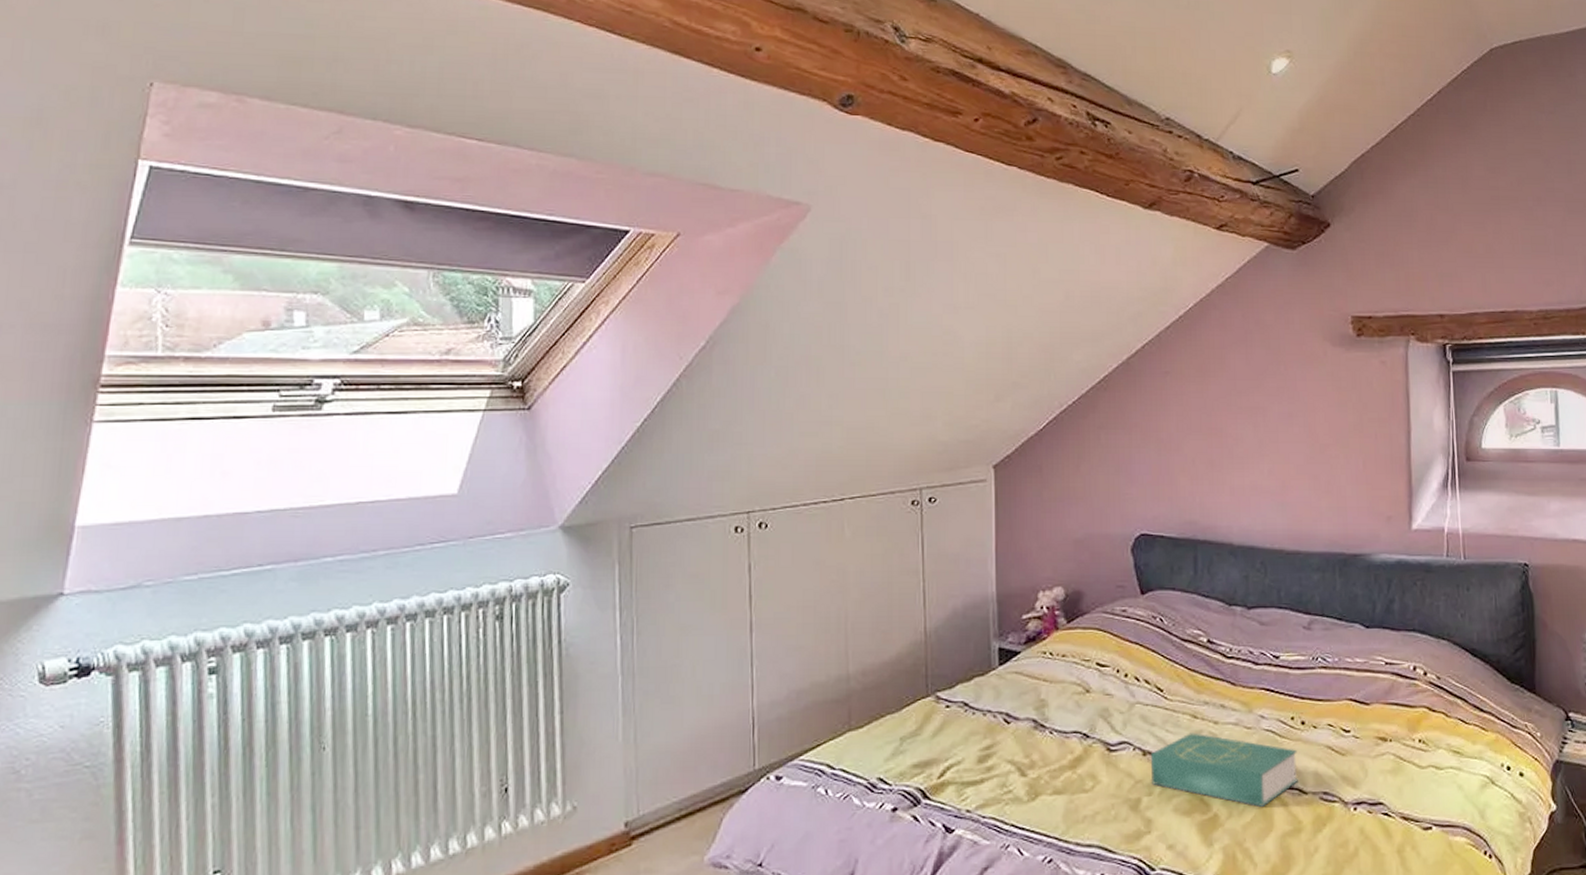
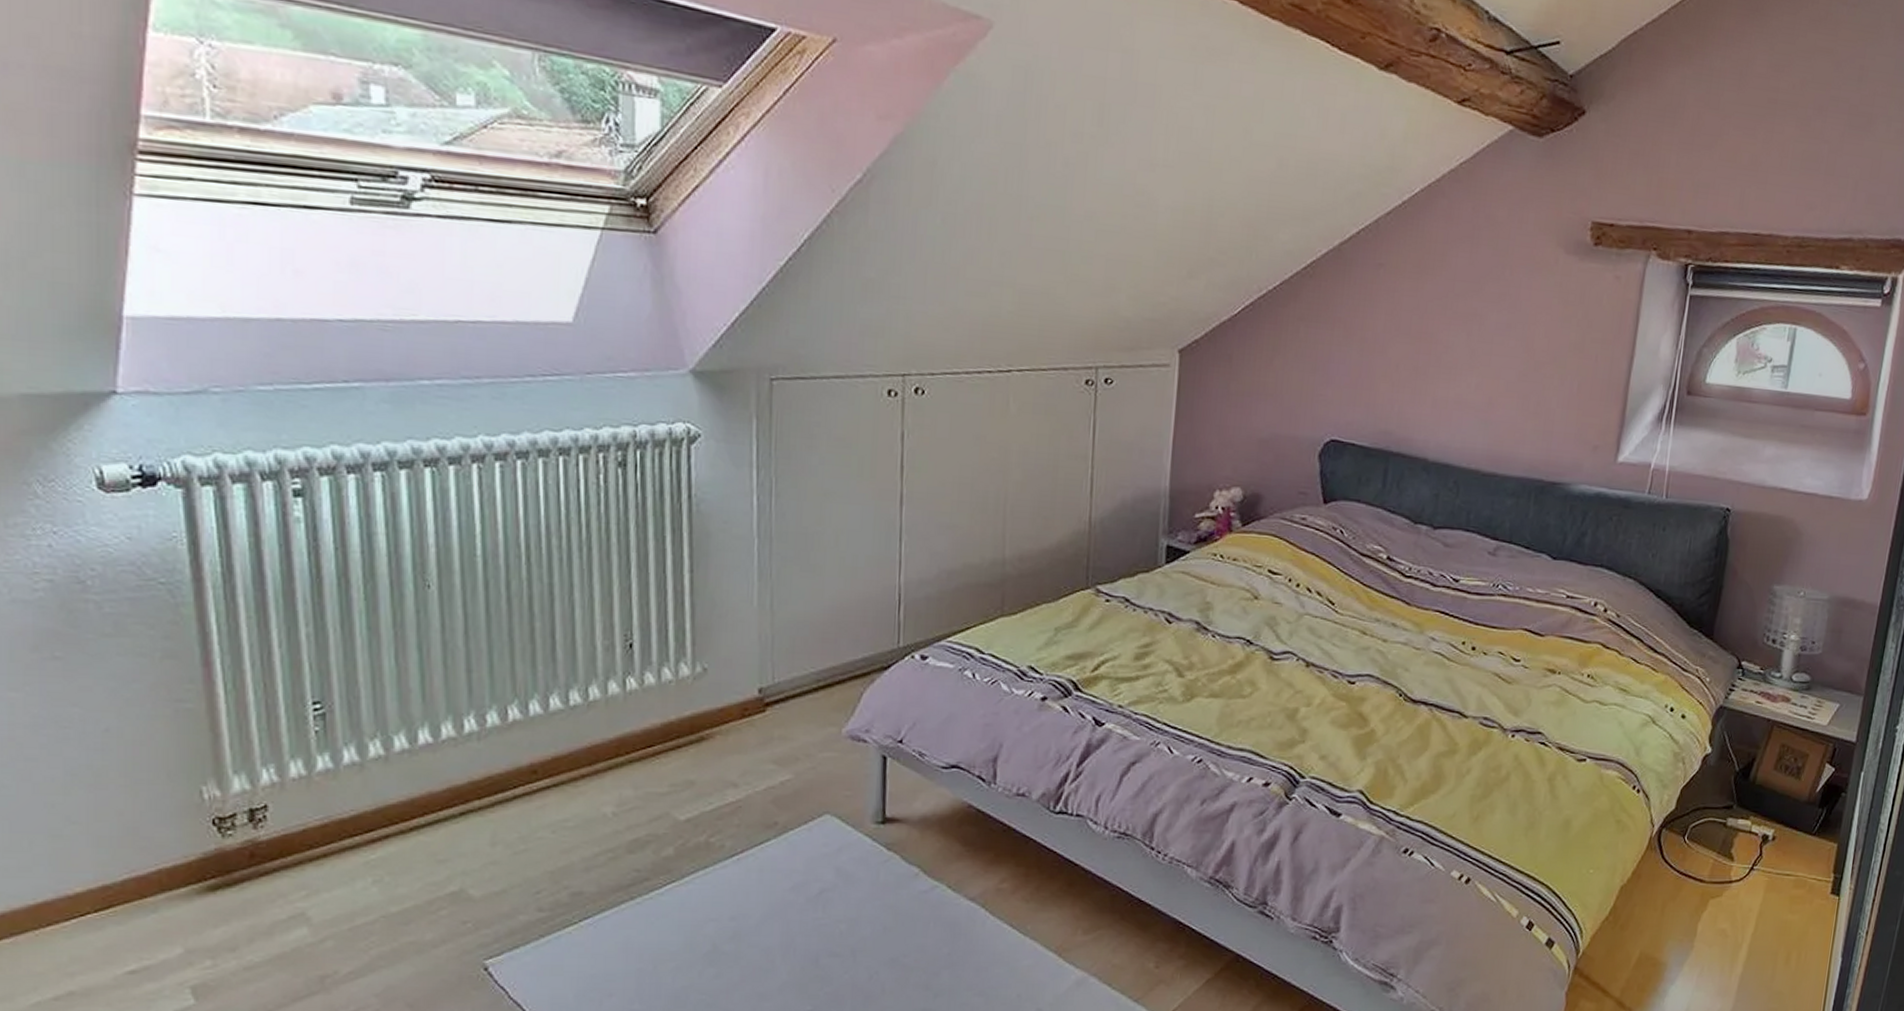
book: present [1150,732,1298,807] -> none [1312,648,1463,726]

